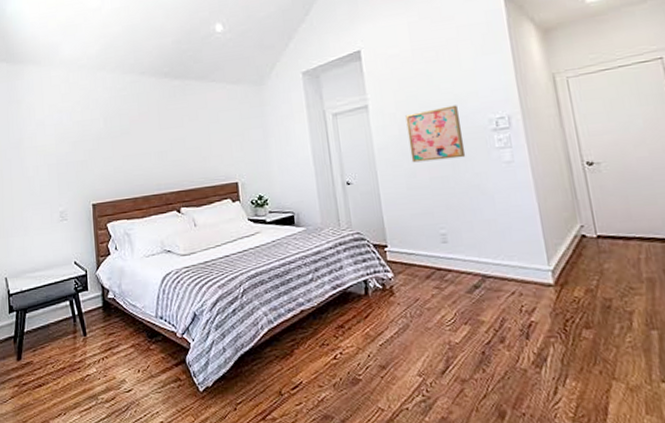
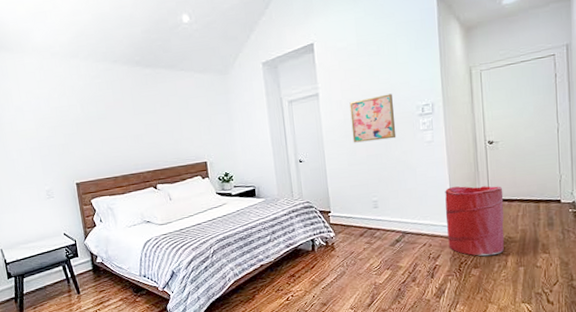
laundry hamper: none [534,218,626,313] -> present [445,186,505,257]

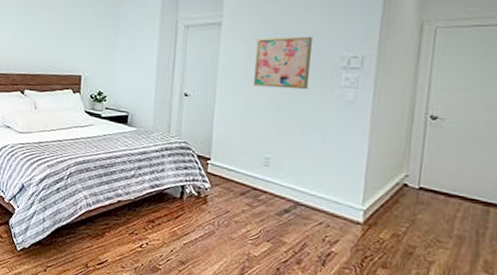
laundry hamper: present [445,186,505,257] -> none [352,161,441,258]

